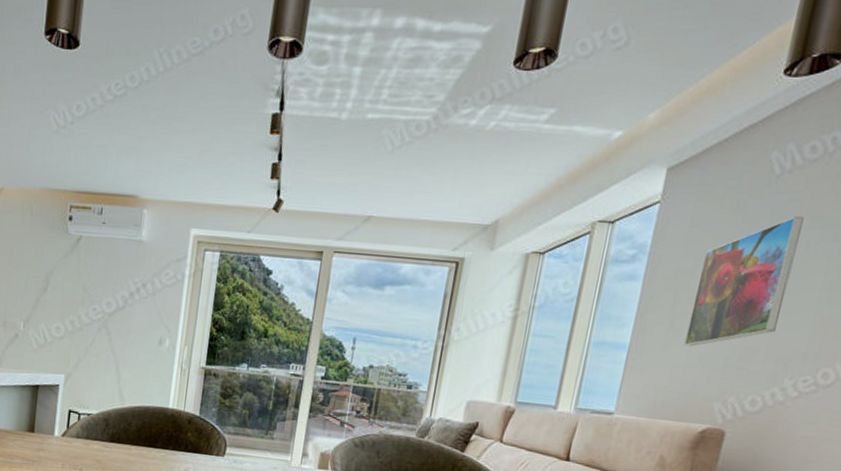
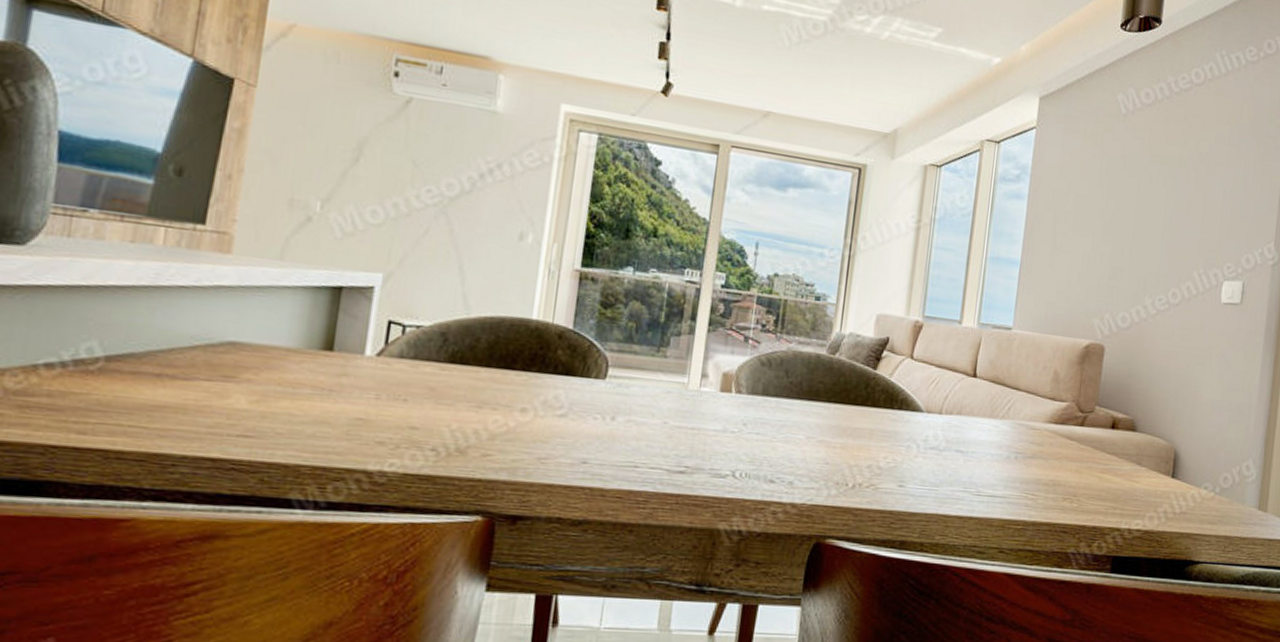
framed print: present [684,216,804,347] -> none [1065,151,1146,265]

